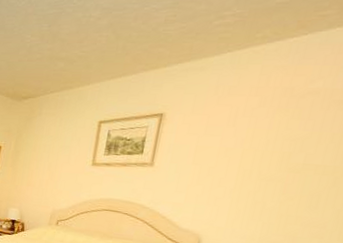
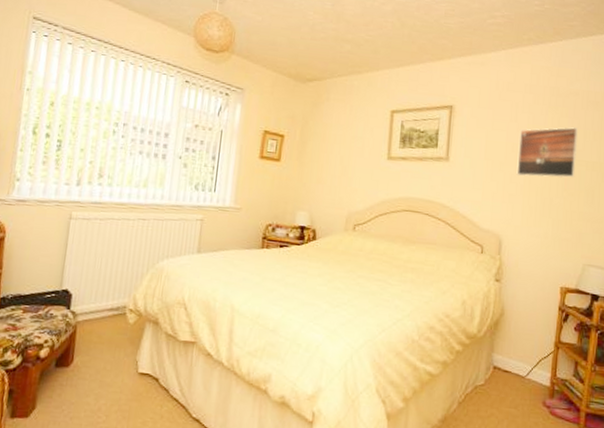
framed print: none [227,130,311,183] -> present [516,127,578,178]

